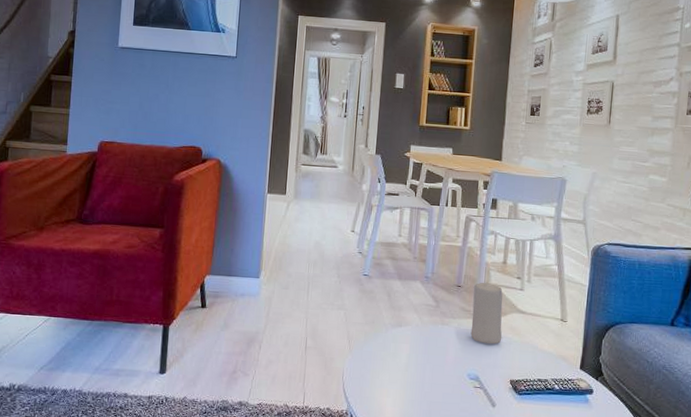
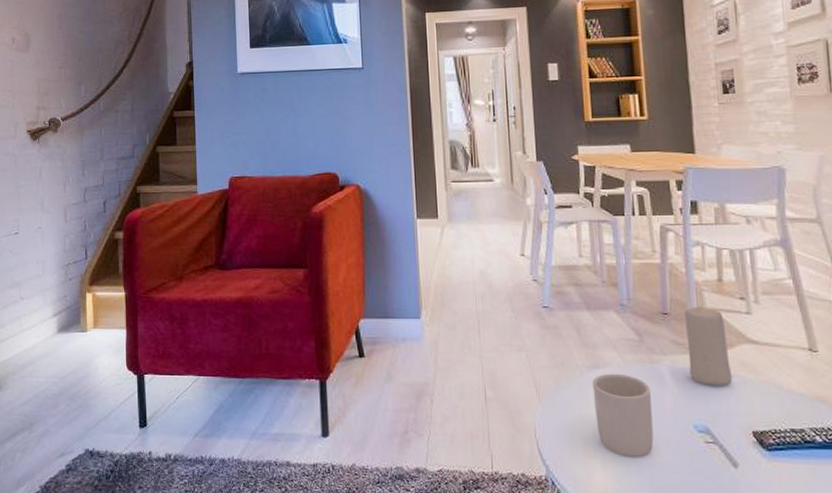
mug: none [392,331,439,397] -> present [592,373,654,457]

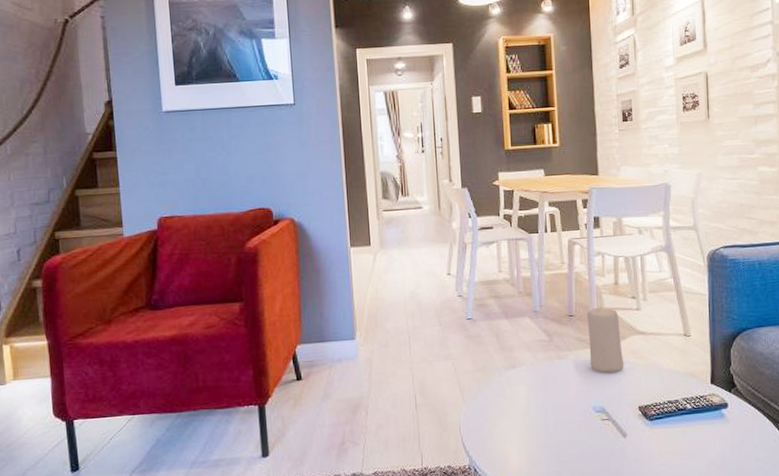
mug: present [592,373,654,457] -> none [509,370,560,440]

